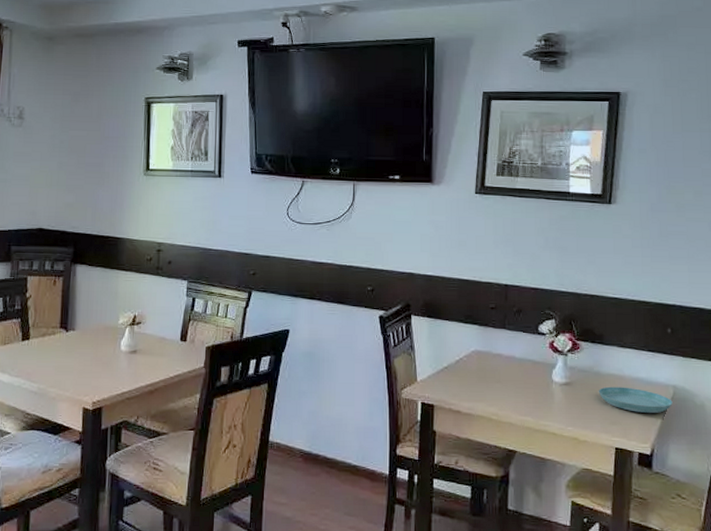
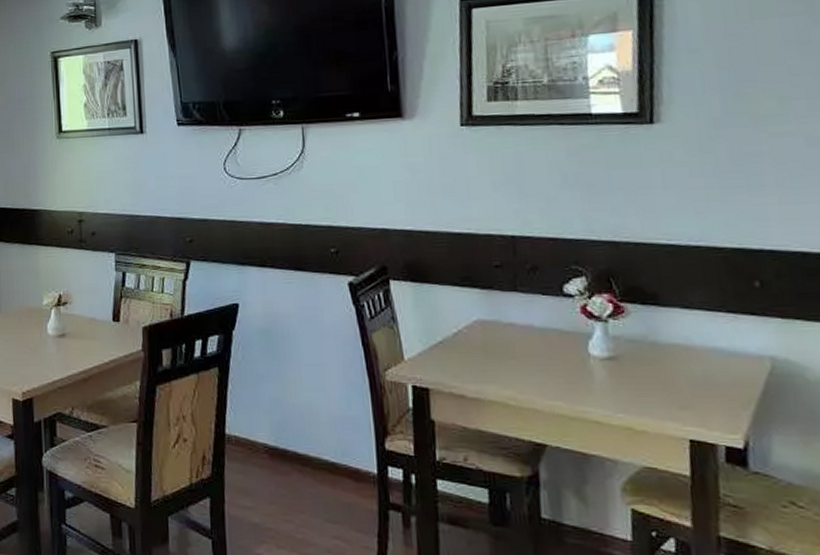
saucer: present [598,386,673,413] -> none [657,360,772,394]

